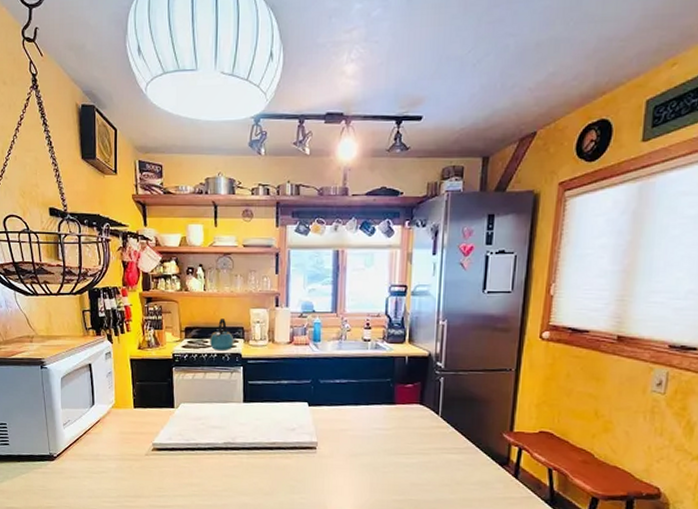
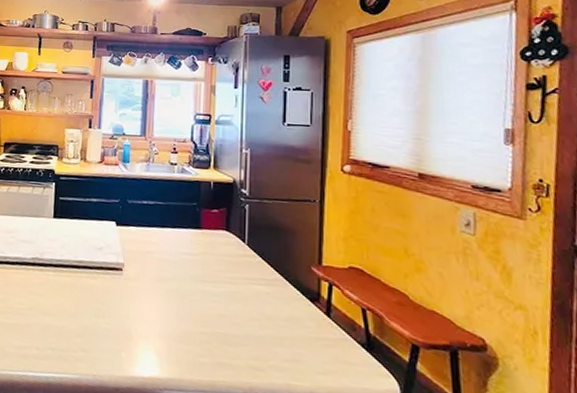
kettle: present [210,318,234,351] -> none [26,136,49,167]

